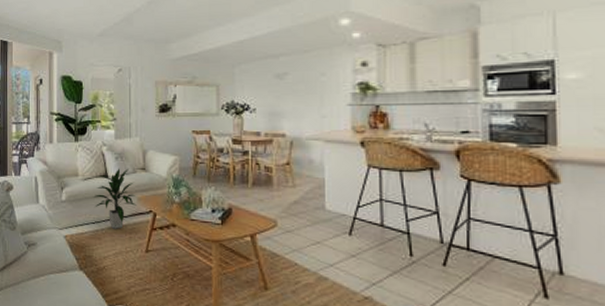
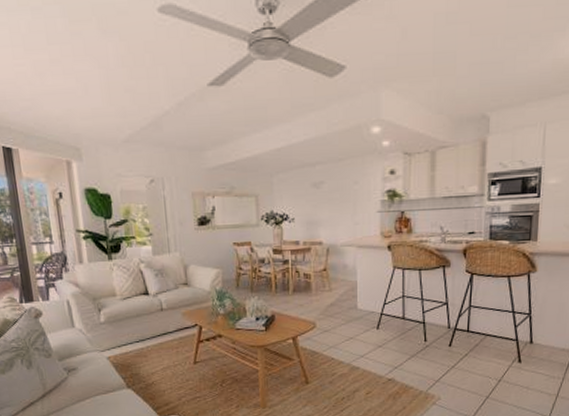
indoor plant: present [92,168,137,229] -> none [133,284,181,345]

